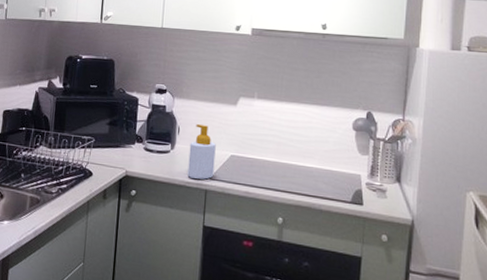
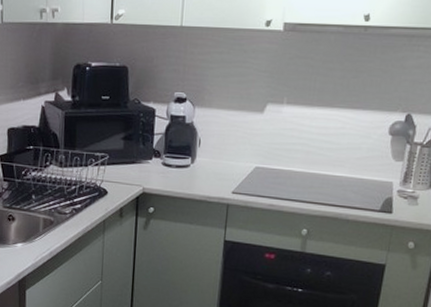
soap bottle: present [187,123,216,180] -> none [208,134,240,194]

